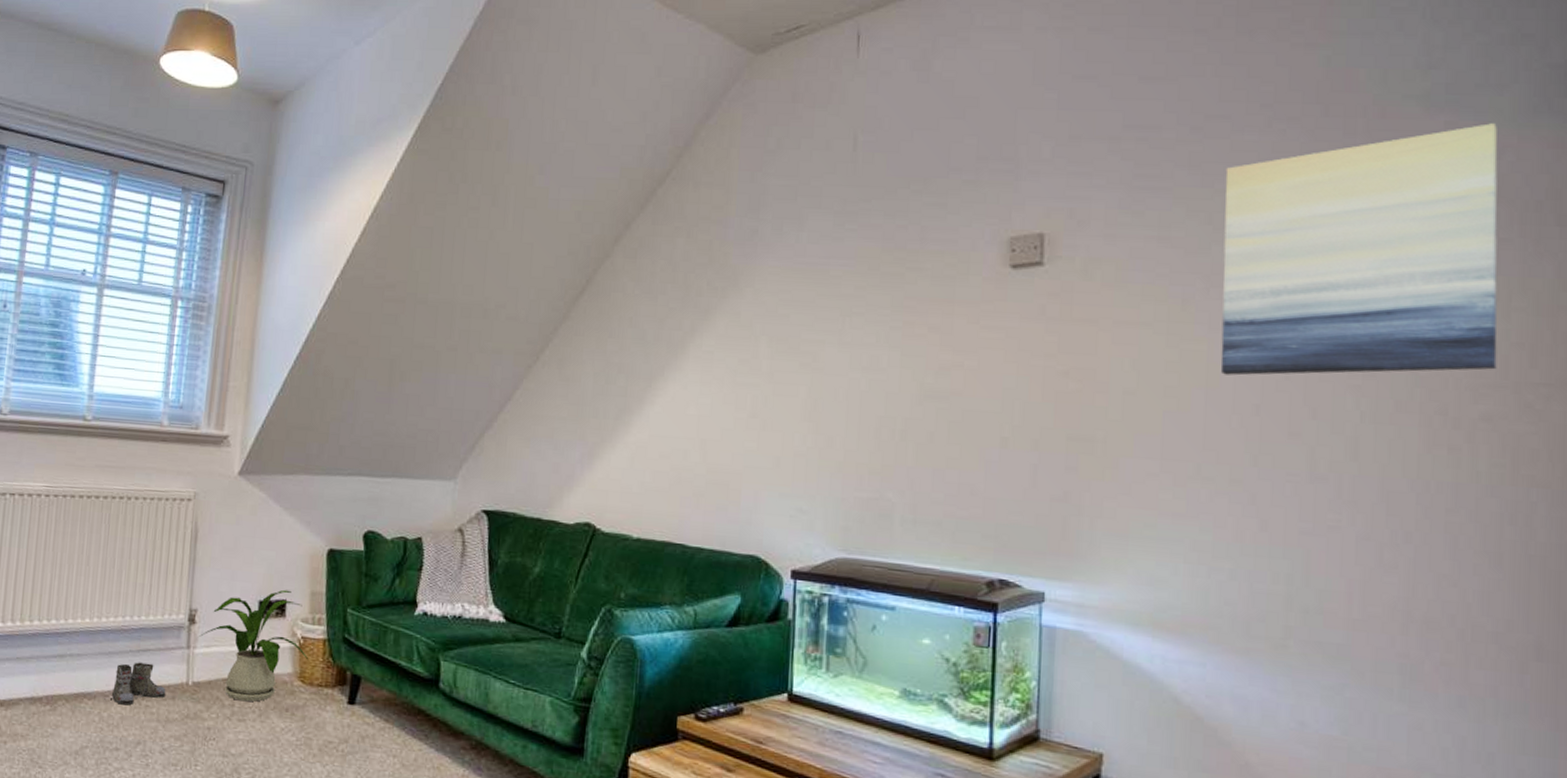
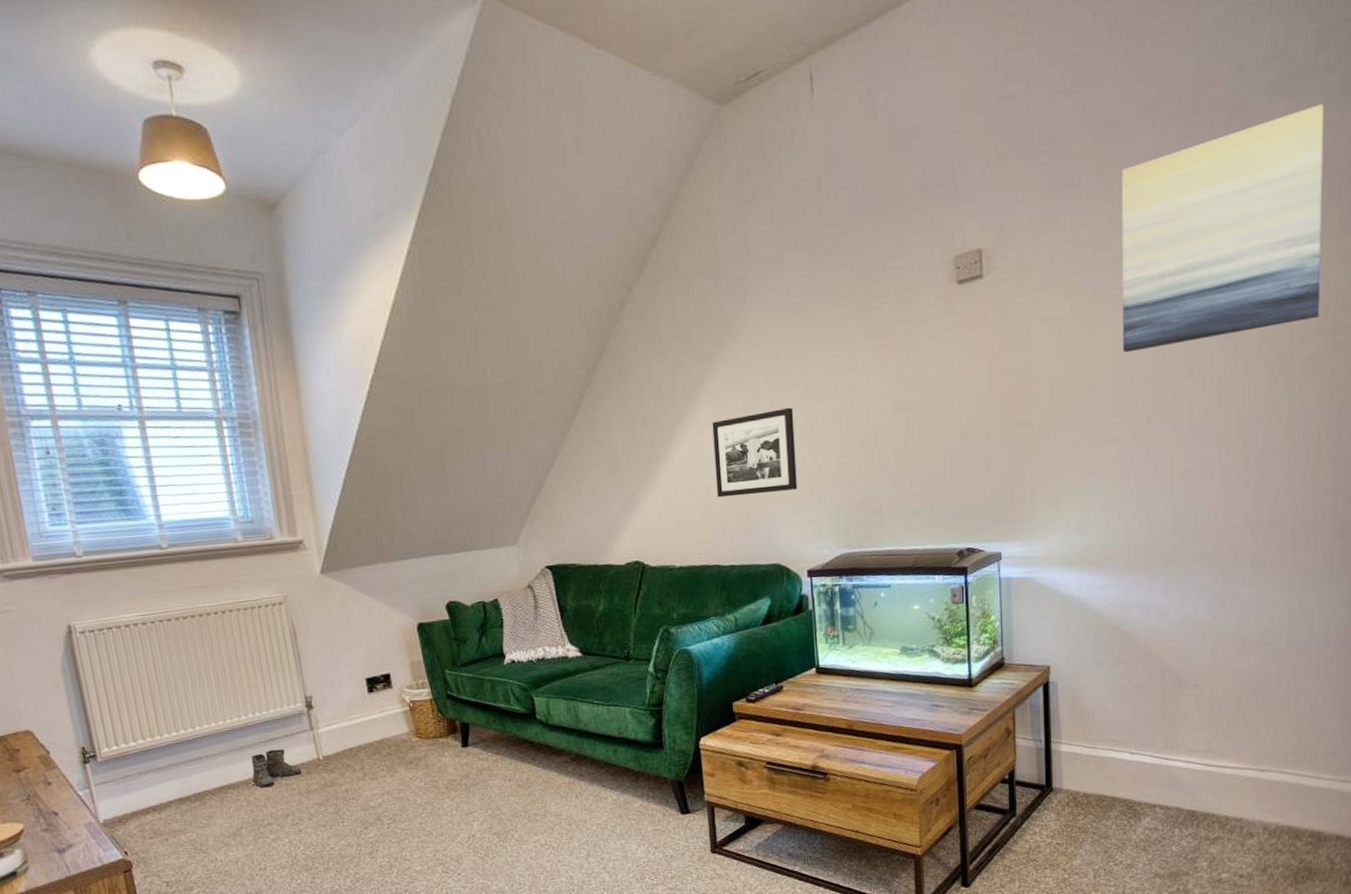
house plant: present [199,589,309,702] -> none [319,664,421,764]
picture frame: none [693,376,797,472] -> present [712,407,798,498]

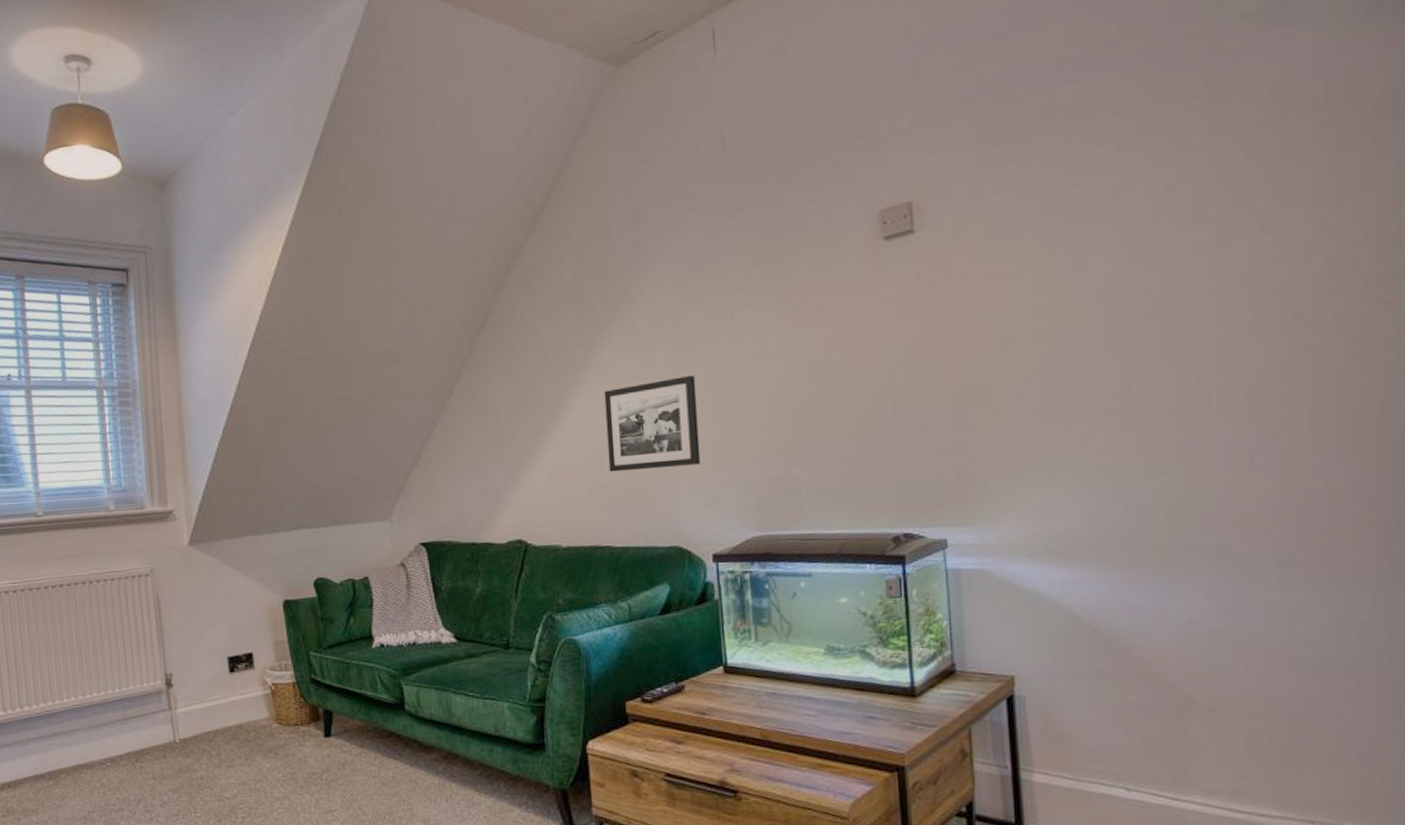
boots: present [246,749,302,788] -> none [100,729,157,770]
wall art: present [1121,104,1324,353] -> none [1078,29,1346,312]

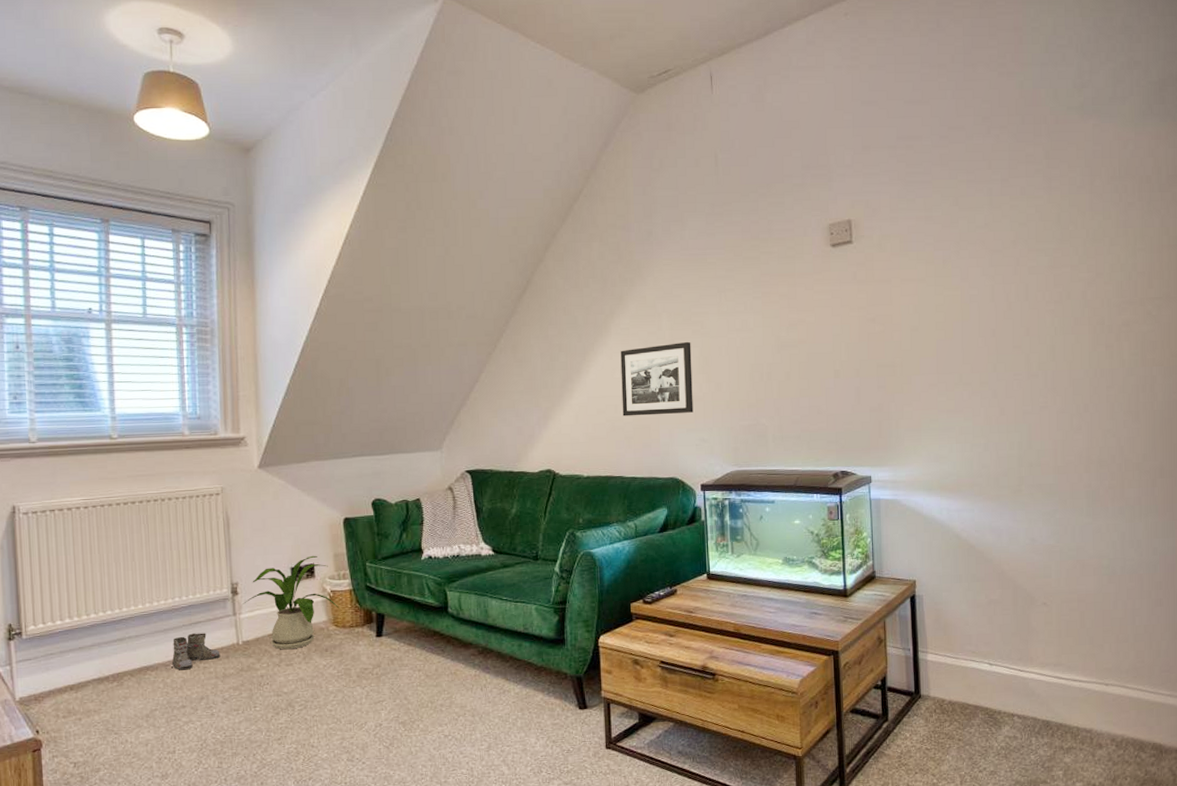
boots: none [100,729,157,770] -> present [164,633,221,670]
house plant: none [178,643,282,750] -> present [242,555,339,650]

